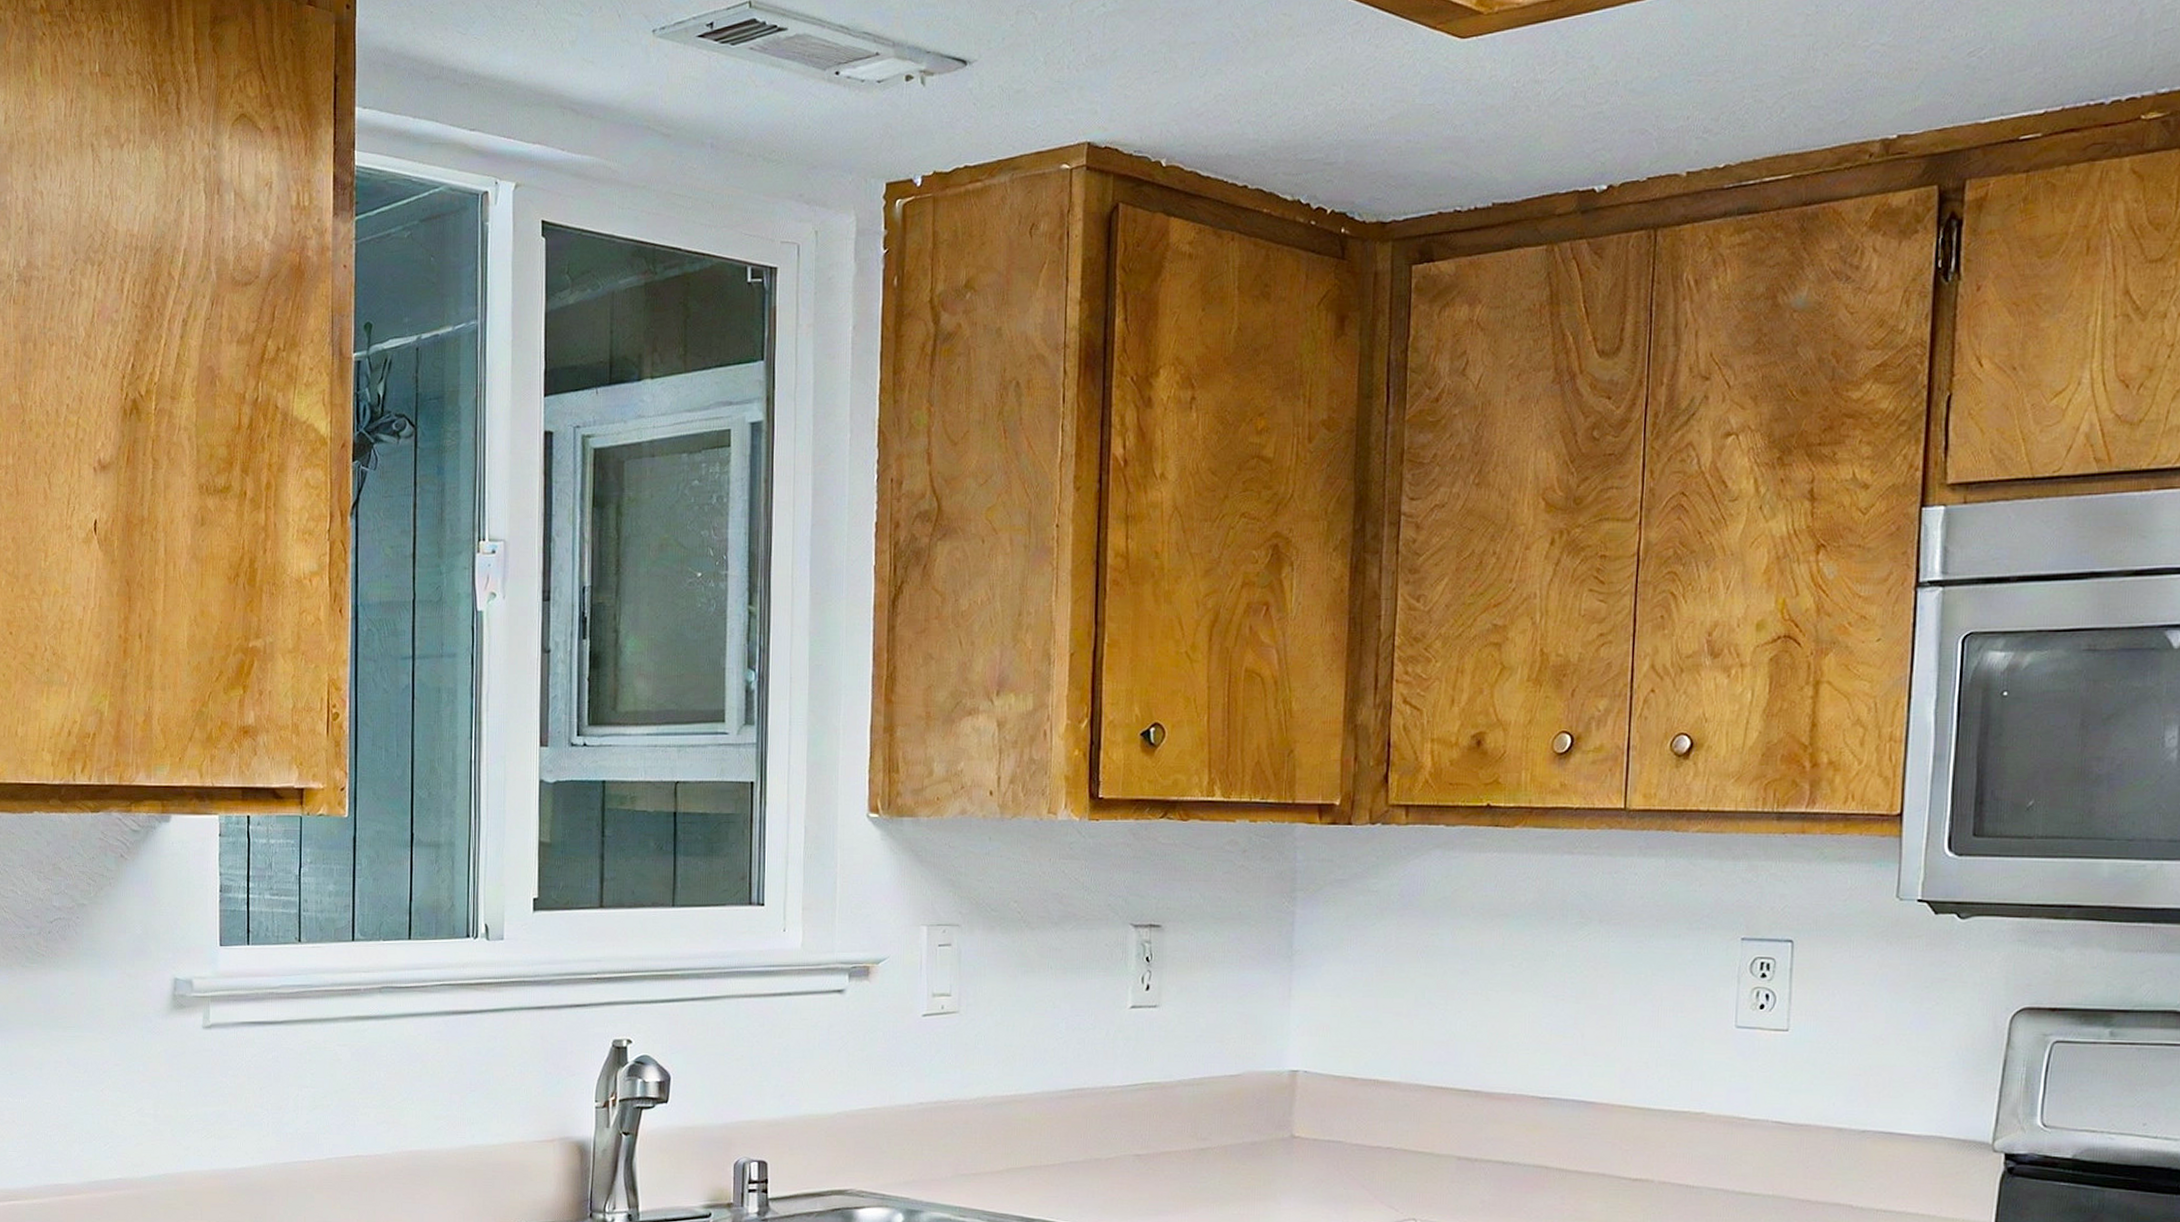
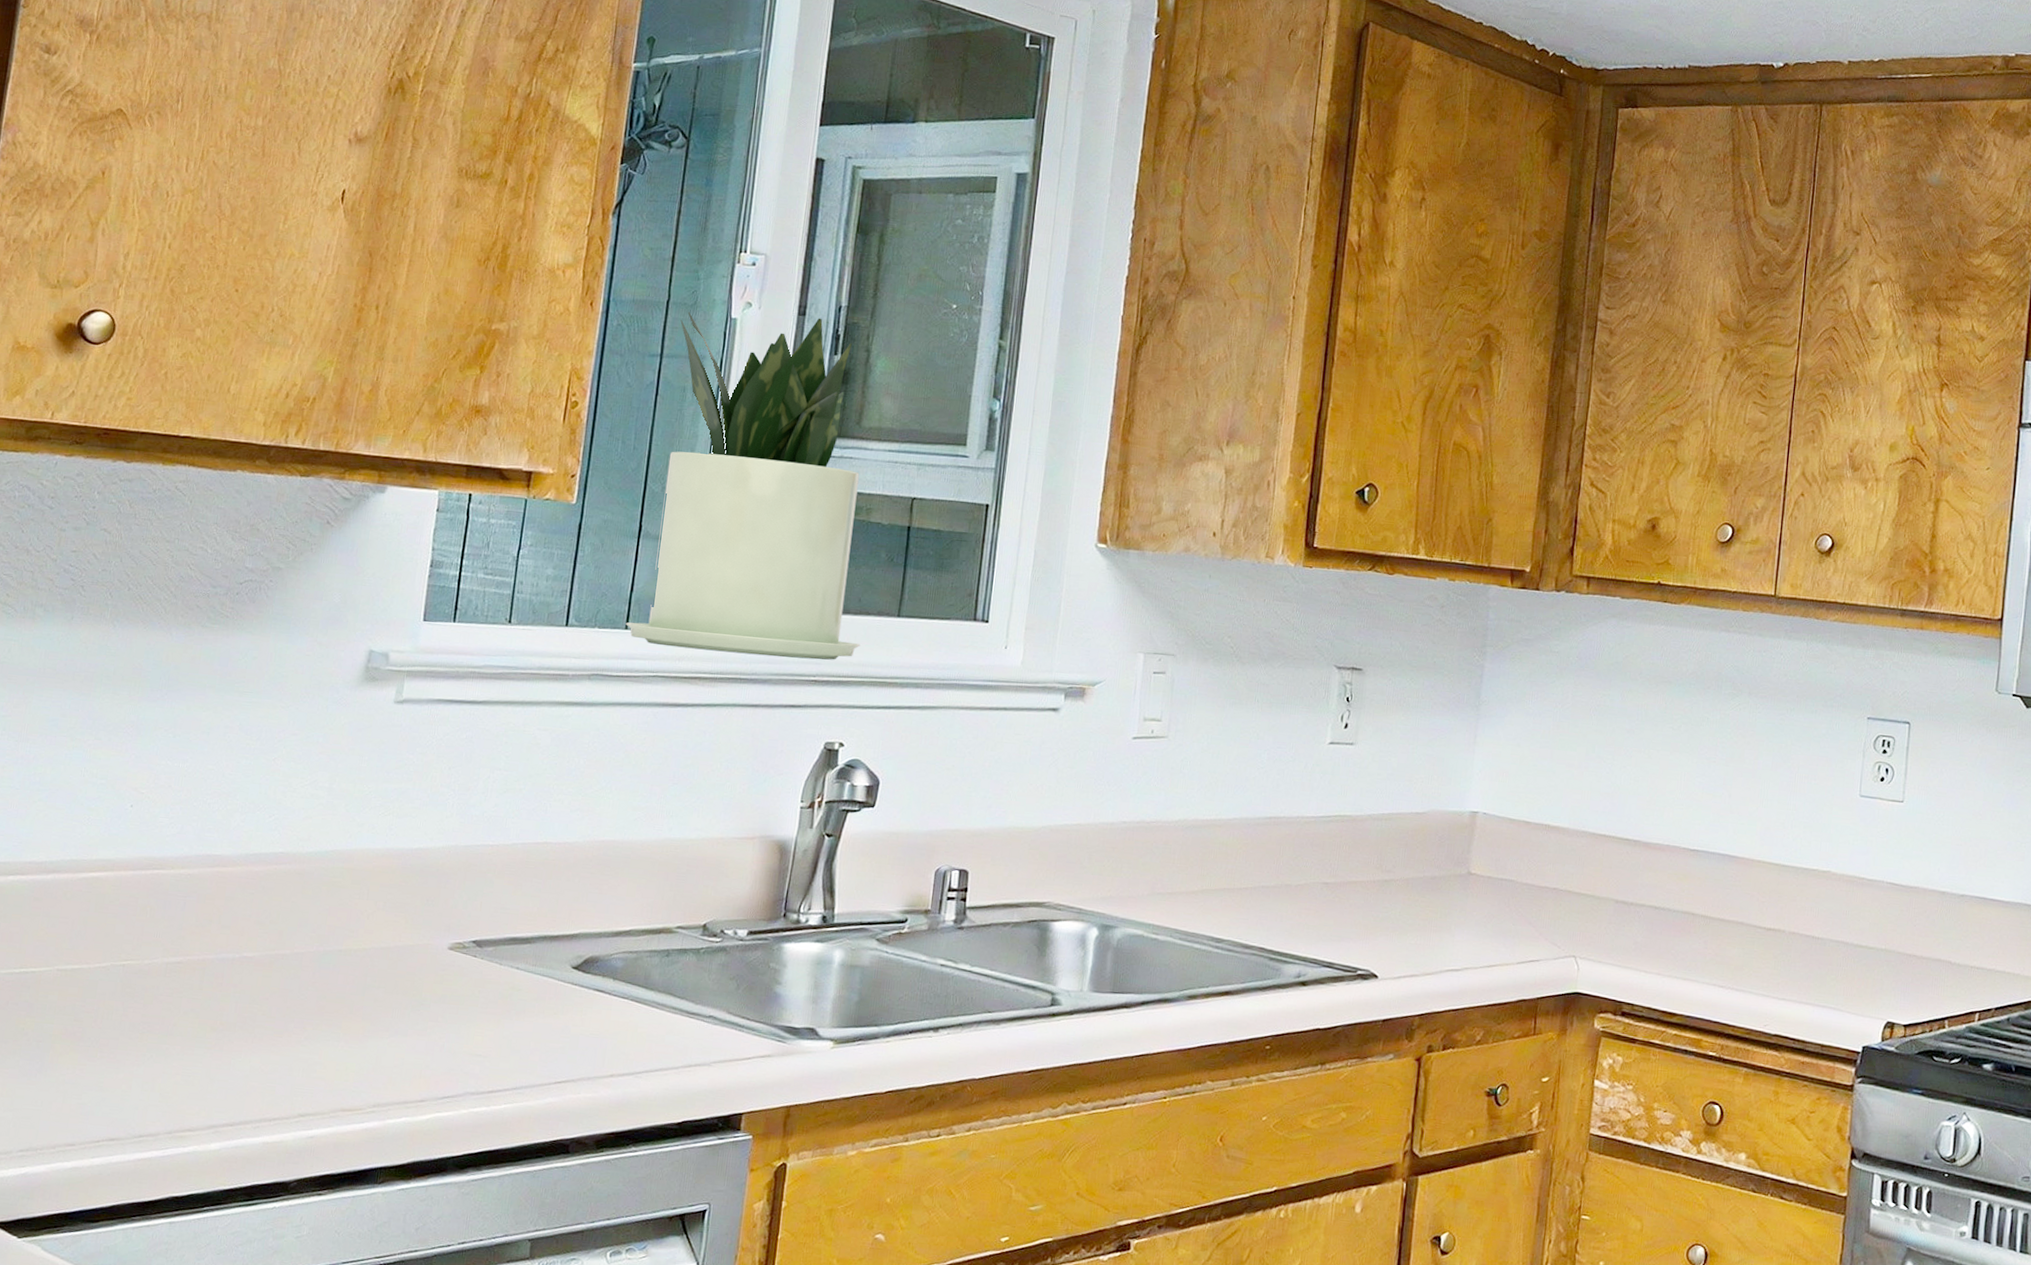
planter: none [409,601,638,957] -> present [626,312,860,660]

